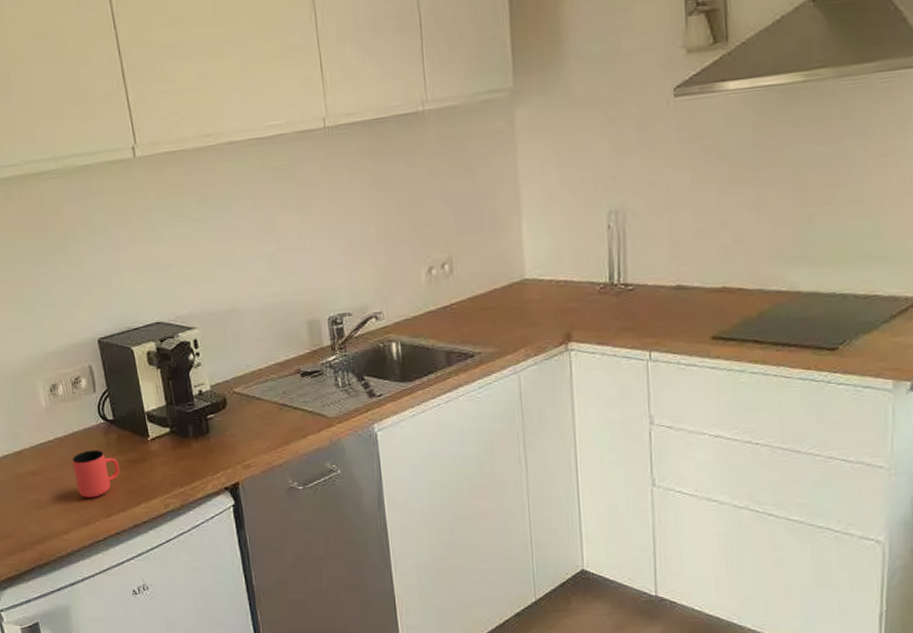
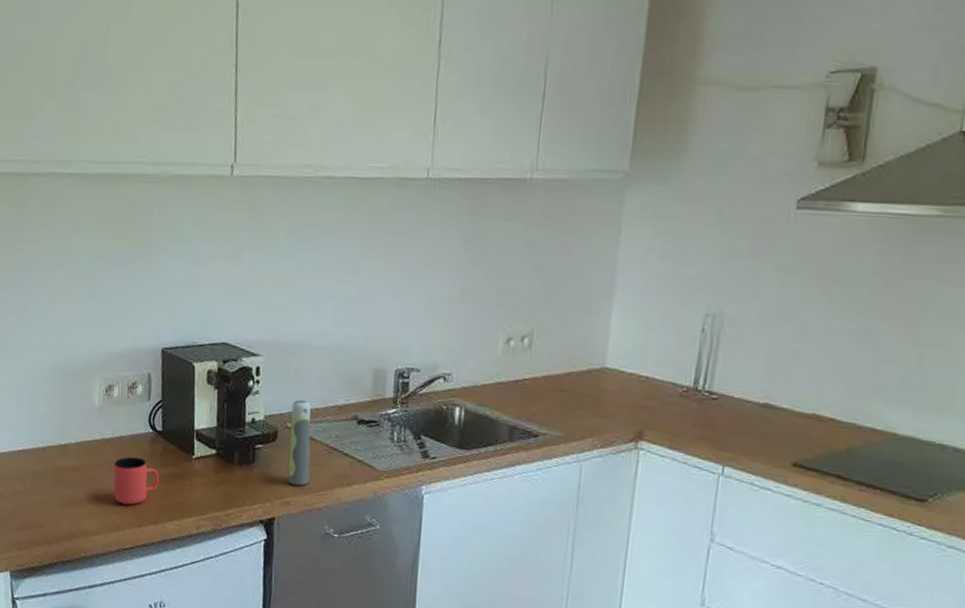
spray bottle: none [235,363,265,448] -> present [287,399,311,486]

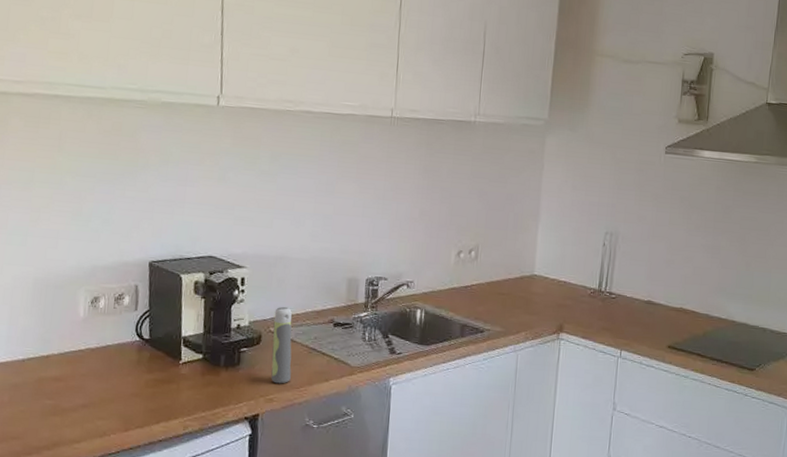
cup: present [113,457,159,505] -> none [99,365,146,411]

